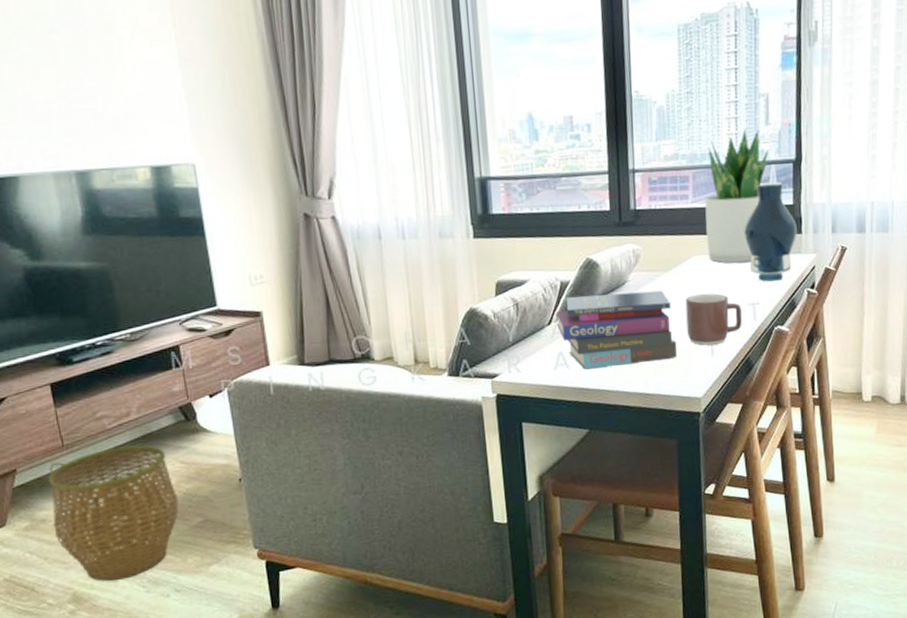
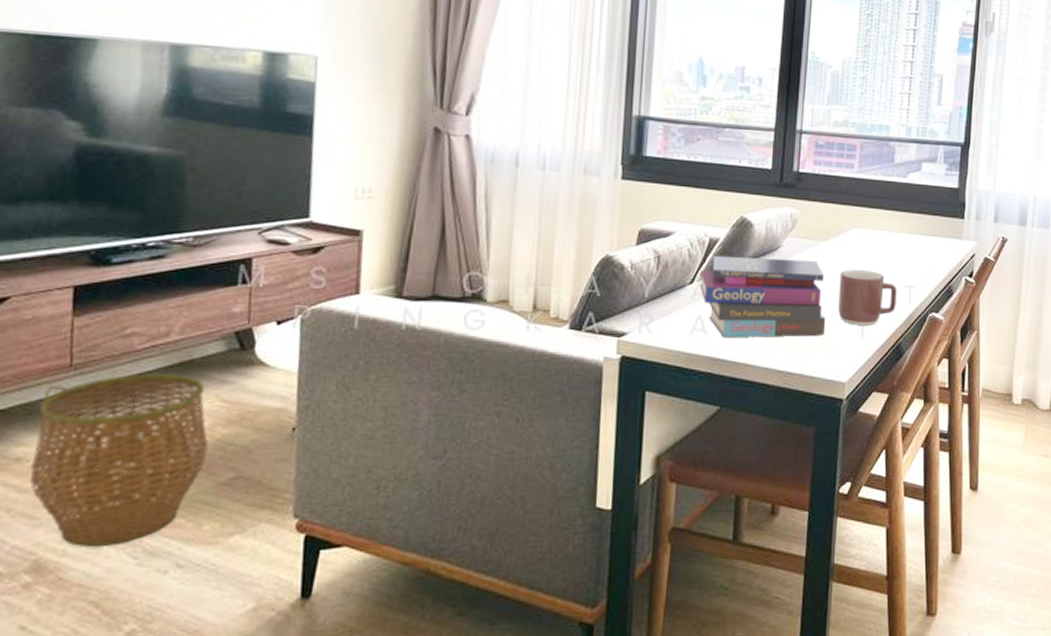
planter: present [704,129,771,263] -> none [868,106,940,242]
vase: present [743,183,797,282] -> none [906,164,960,265]

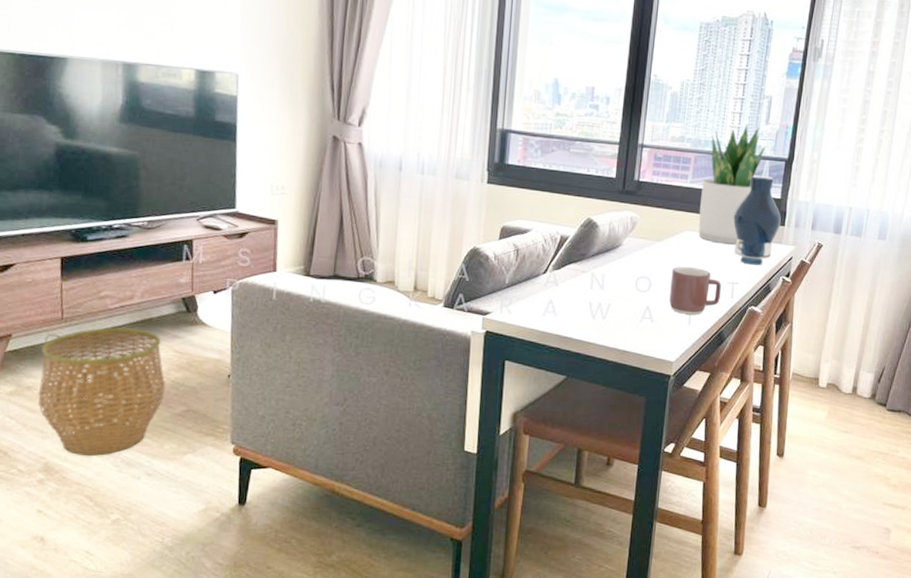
books: present [700,255,826,338] -> none [552,250,659,322]
planter: none [868,106,940,242] -> present [698,125,767,245]
vase: none [906,164,960,265] -> present [733,176,781,265]

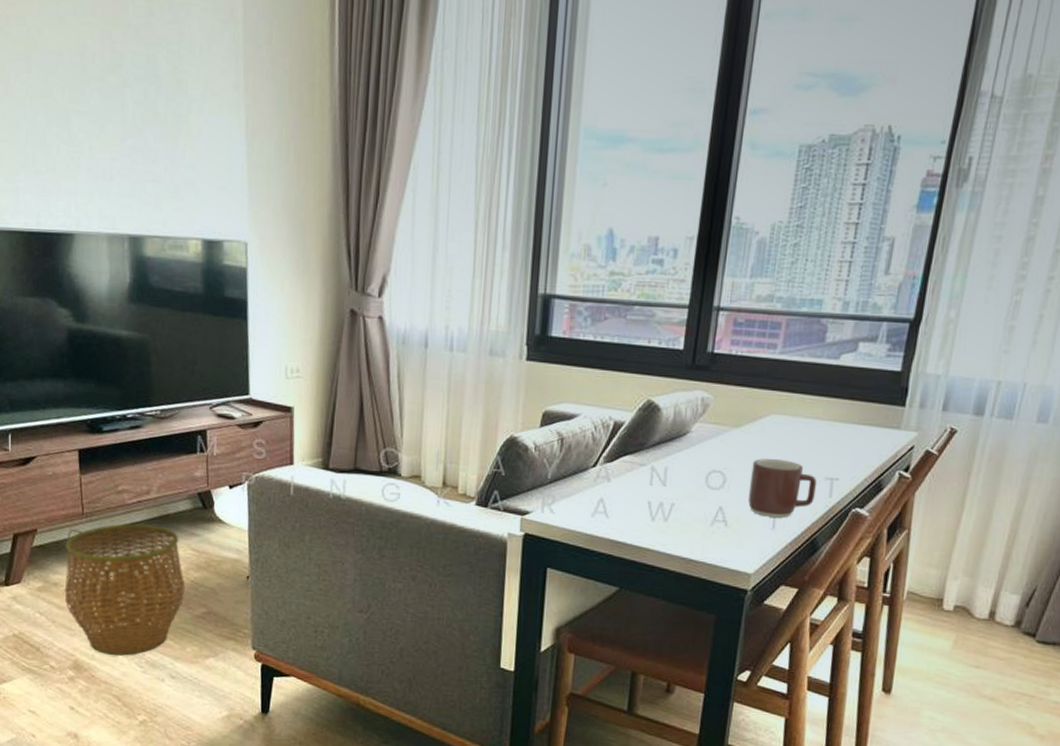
planter: present [698,125,767,245] -> none [788,276,884,431]
vase: present [733,176,781,265] -> none [835,343,901,457]

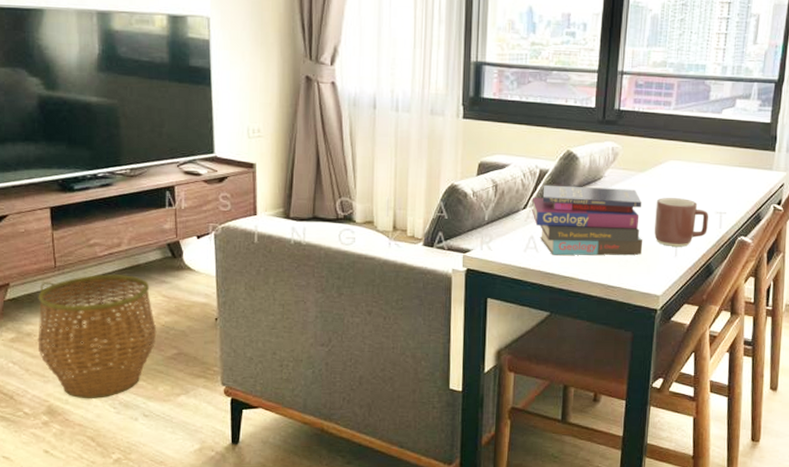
books: none [603,439,735,525] -> present [532,184,643,256]

